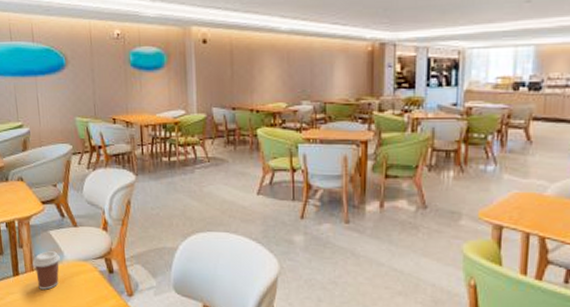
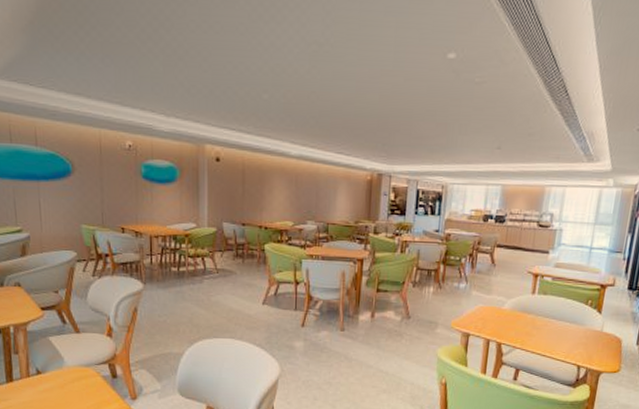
coffee cup: present [32,251,61,290] -> none [29,357,61,395]

